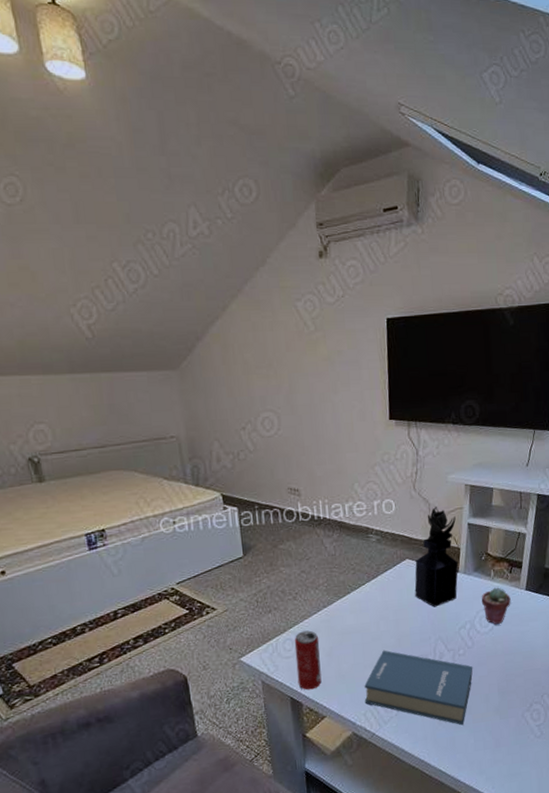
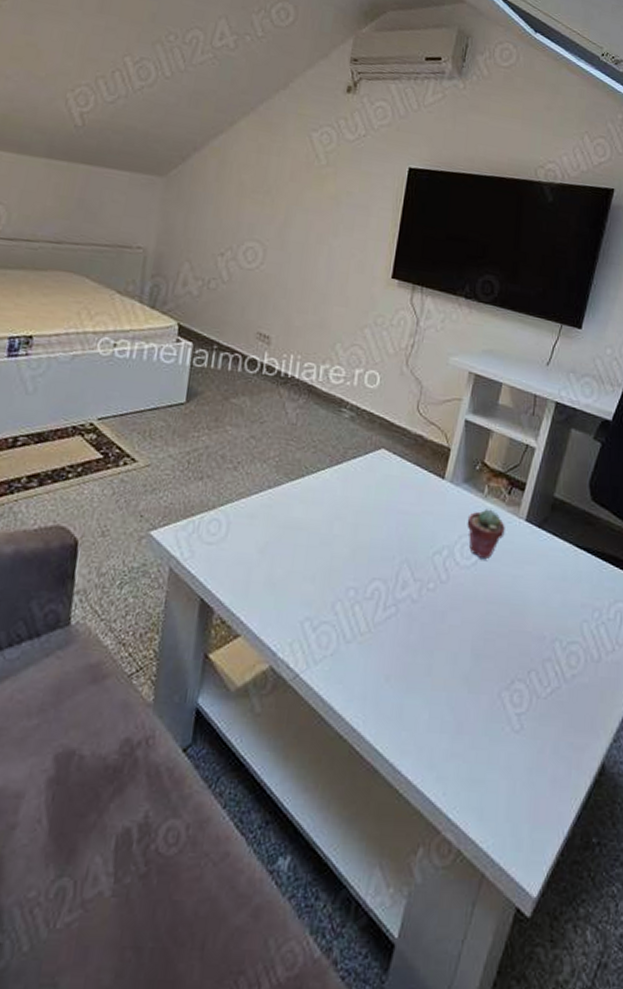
beverage can: present [294,630,322,690] -> none [214,512,254,594]
hardback book: present [364,650,473,726] -> none [294,560,443,690]
vase: present [414,507,459,607] -> none [384,391,451,518]

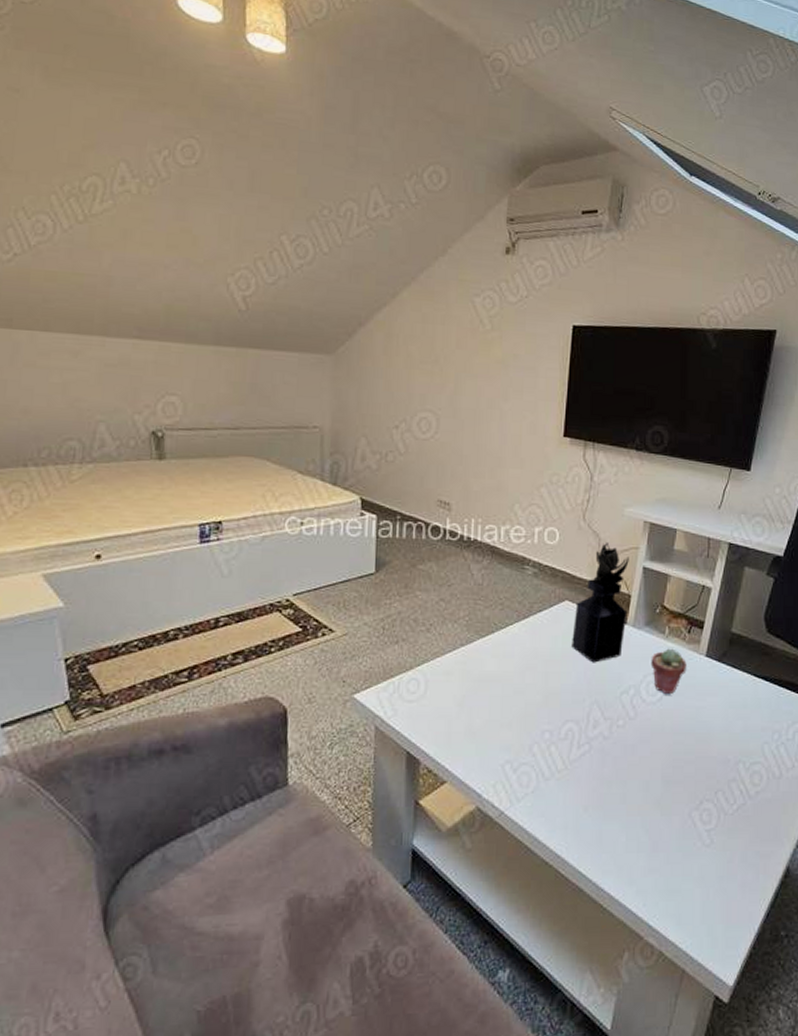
vase: none [384,391,451,518] -> present [571,543,629,663]

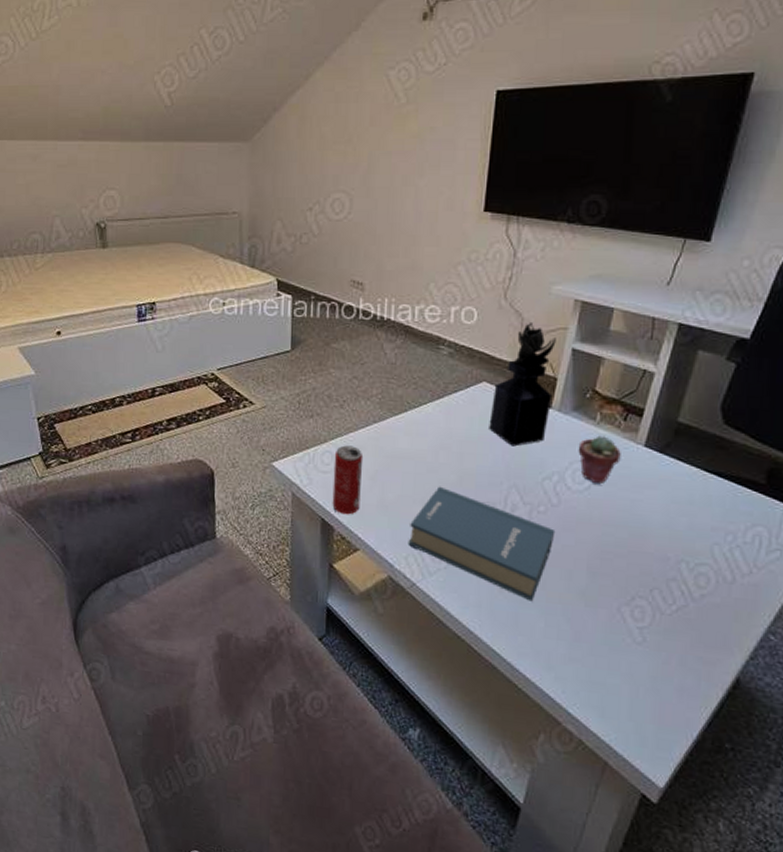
beverage can: none [418,671,451,746] -> present [332,445,364,515]
hardback book: none [496,707,633,817] -> present [408,486,556,602]

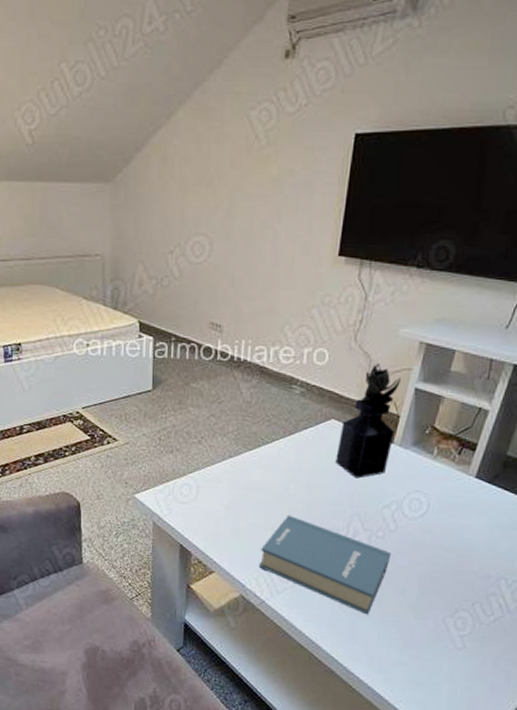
beverage can: present [332,445,364,515] -> none [190,478,220,541]
potted succulent: present [578,435,621,483] -> none [415,468,454,511]

